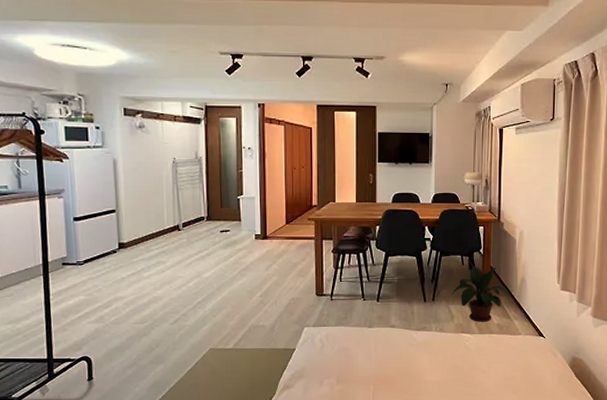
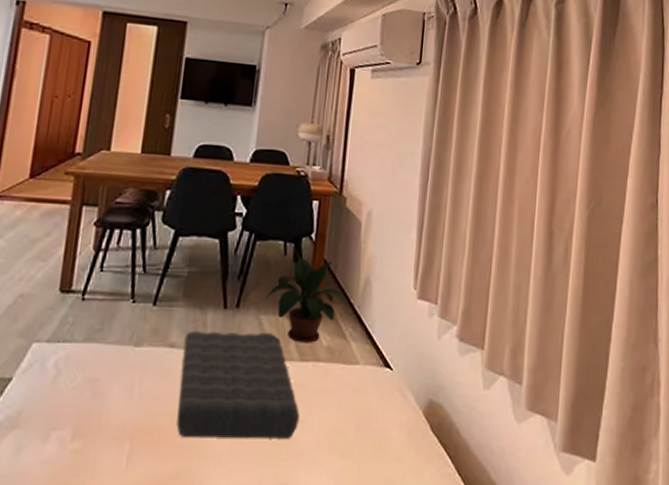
cushion: none [400,316,482,383] -> present [176,331,300,439]

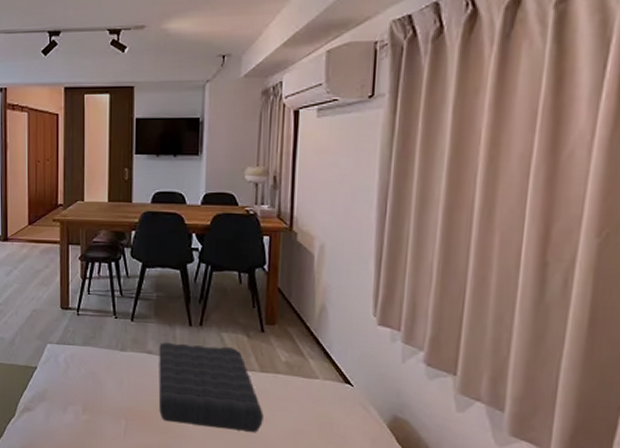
potted plant: present [265,249,350,343] -> none [225,278,306,358]

